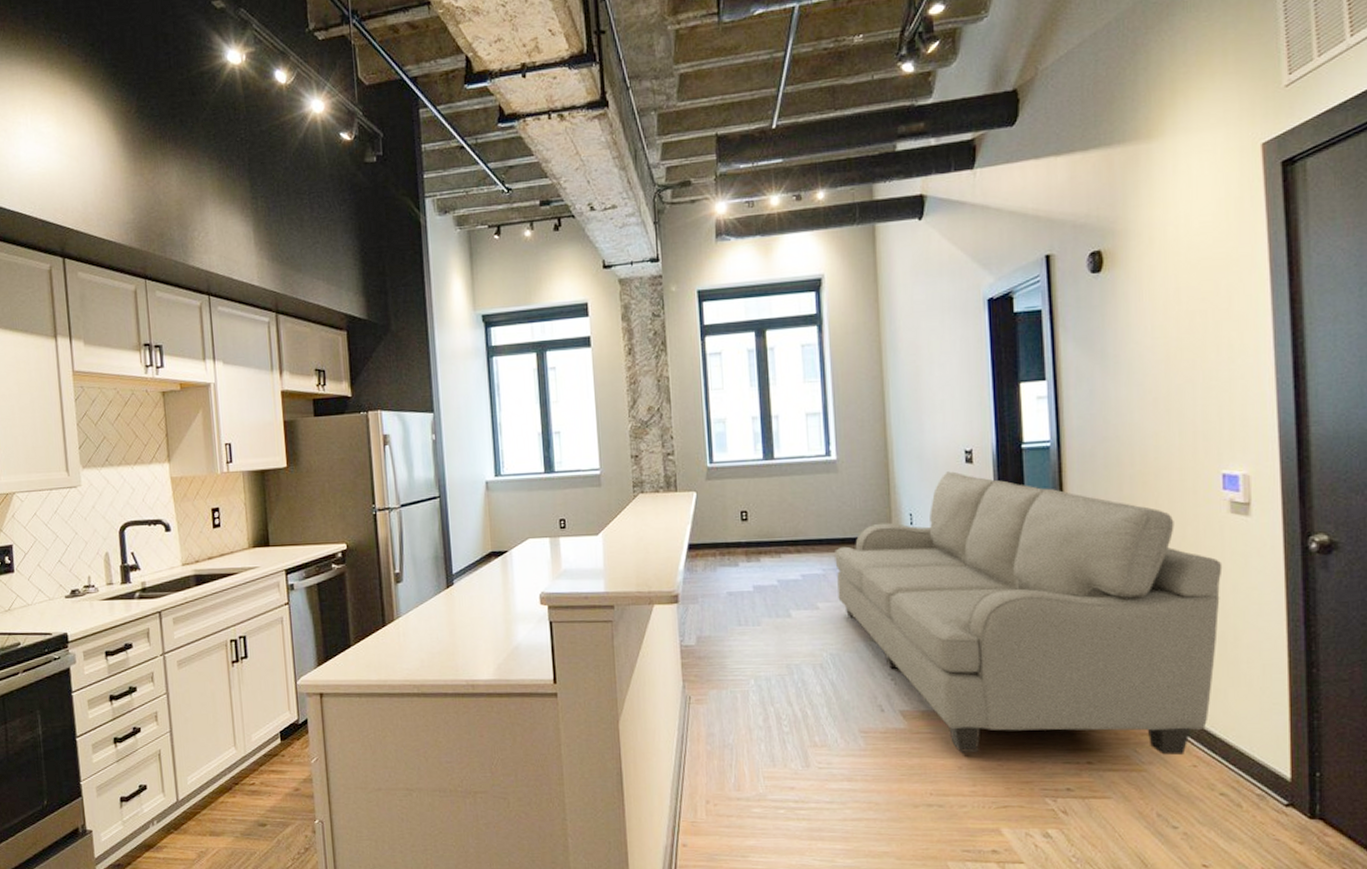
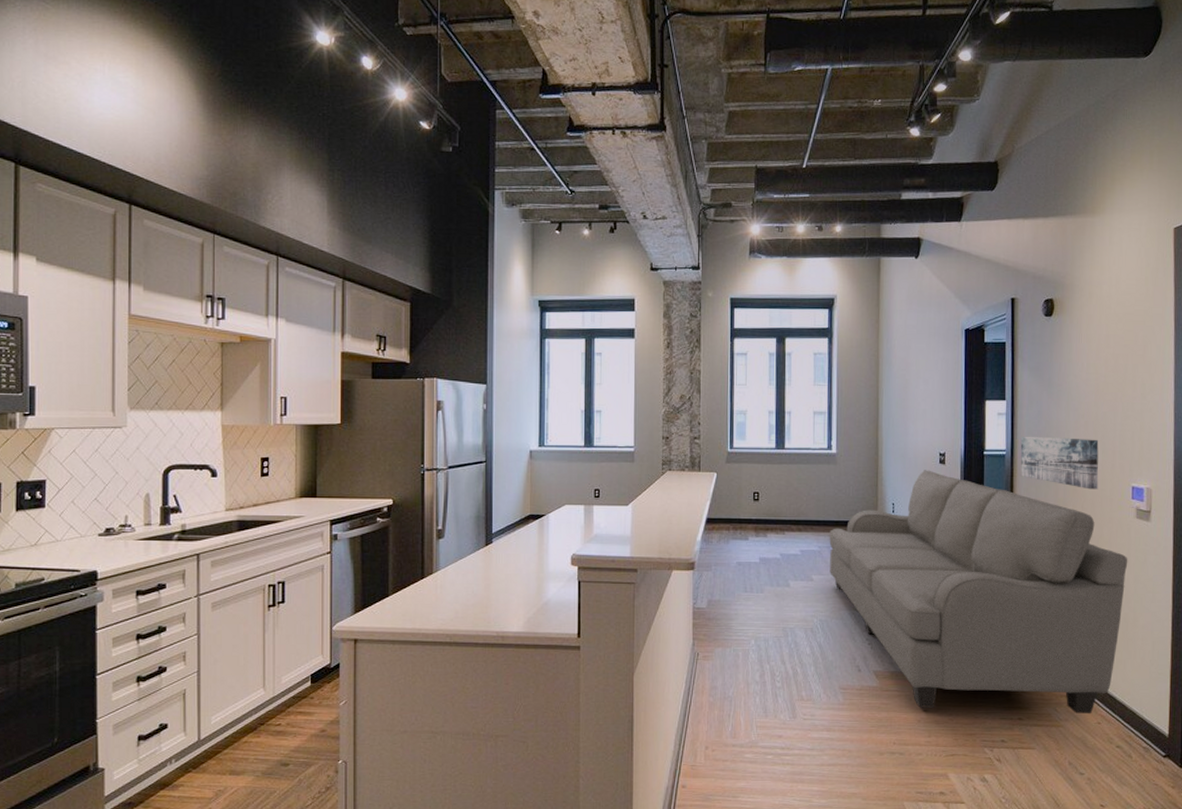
wall art: none [1068,419,1176,482] -> present [1020,436,1099,490]

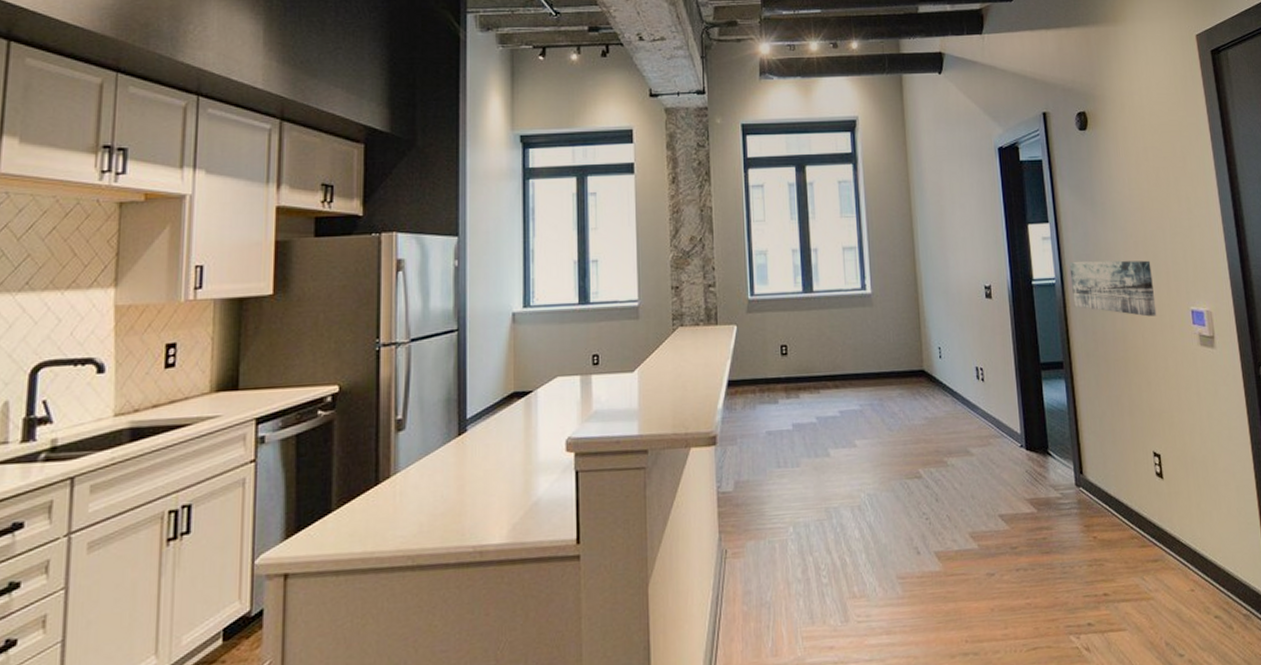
sofa: present [829,470,1128,714] -> none [871,306,1200,593]

